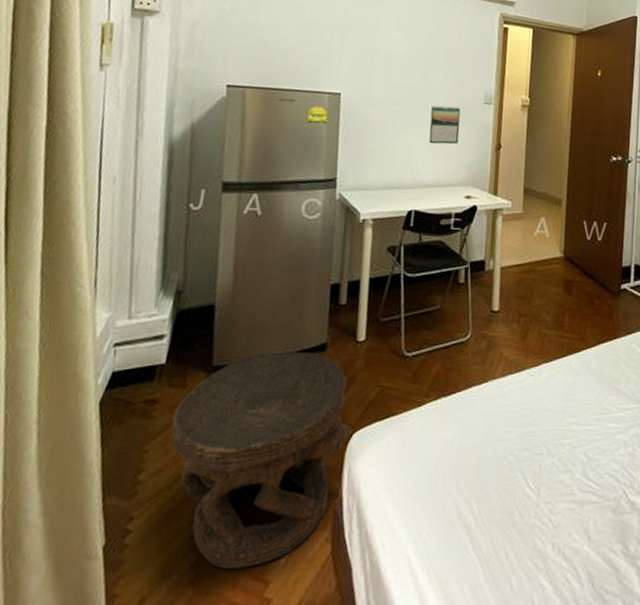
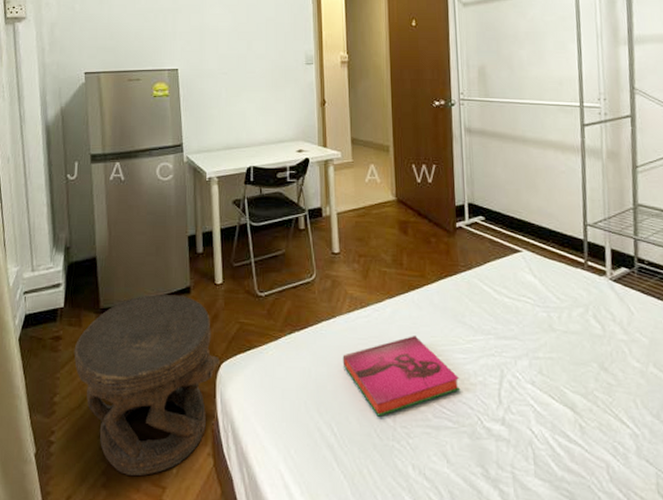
calendar: present [429,105,461,145] -> none [258,70,286,106]
hardback book: none [490,403,608,492] -> present [342,336,459,417]

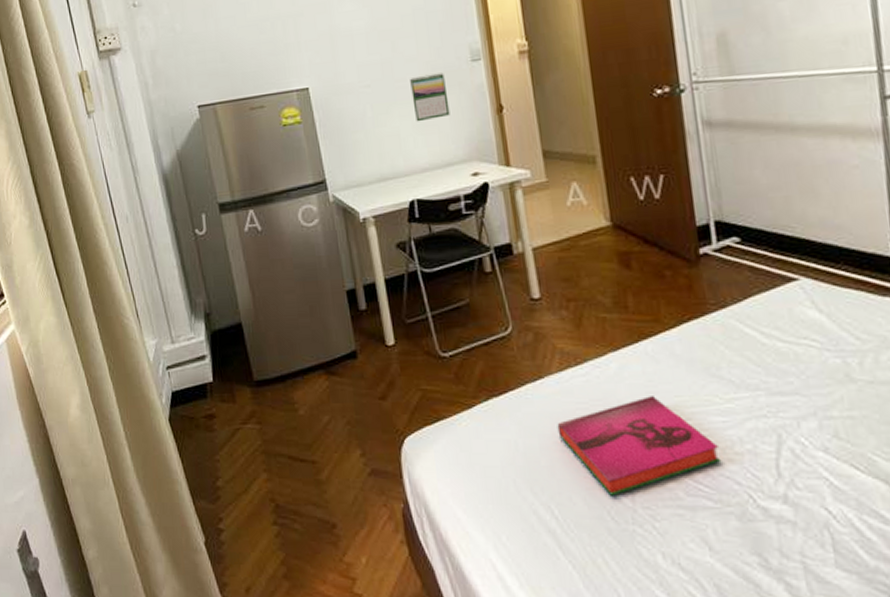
side table: present [74,295,220,477] -> none [231,361,403,567]
calendar: none [258,70,286,106] -> present [410,72,450,122]

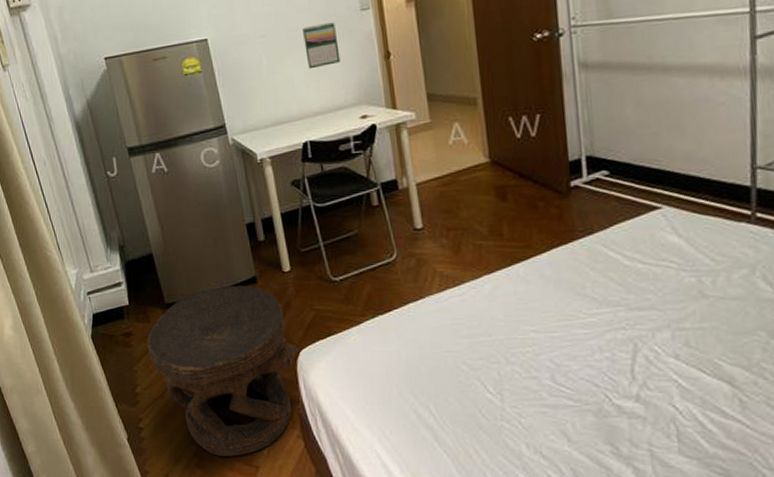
side table: none [231,361,403,567] -> present [146,285,298,457]
hardback book: present [557,396,720,496] -> none [436,312,581,397]

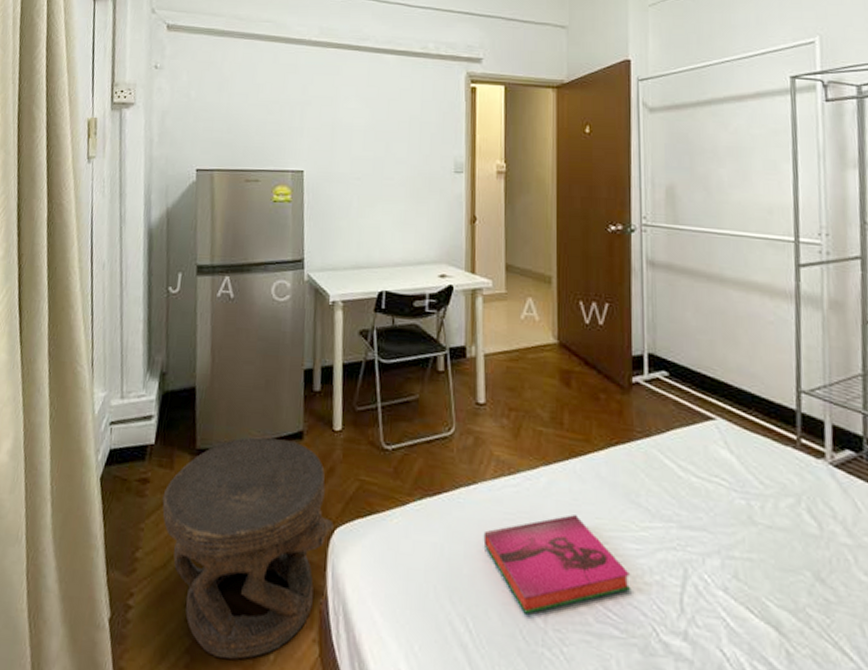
calendar: present [303,22,341,70] -> none [396,177,429,220]
hardback book: none [436,312,581,397] -> present [483,514,630,614]

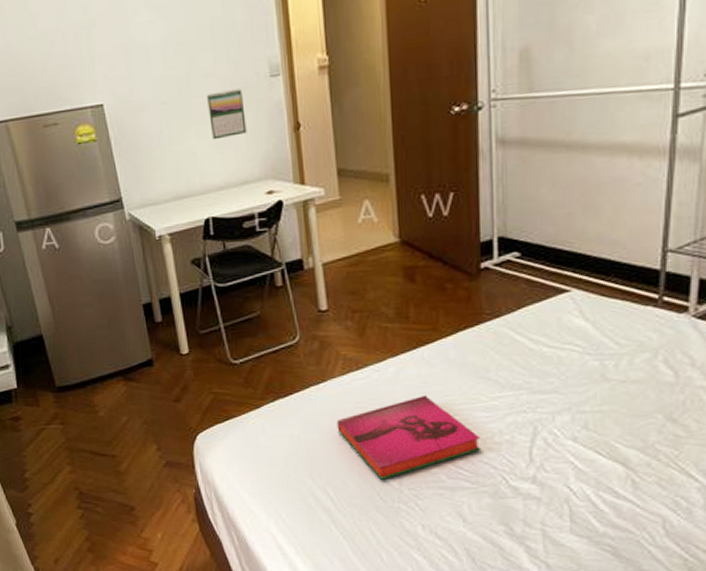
side table: present [162,437,334,660] -> none [36,368,195,542]
calendar: none [396,177,429,220] -> present [207,89,247,140]

